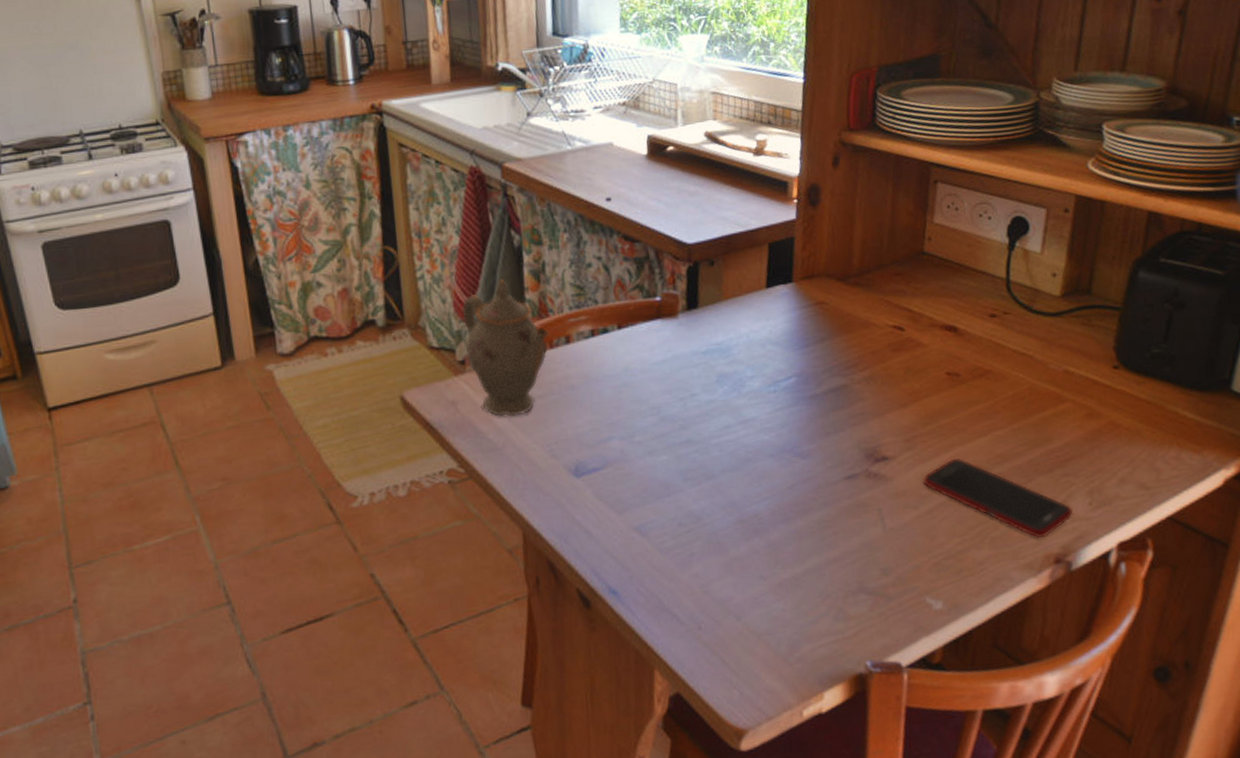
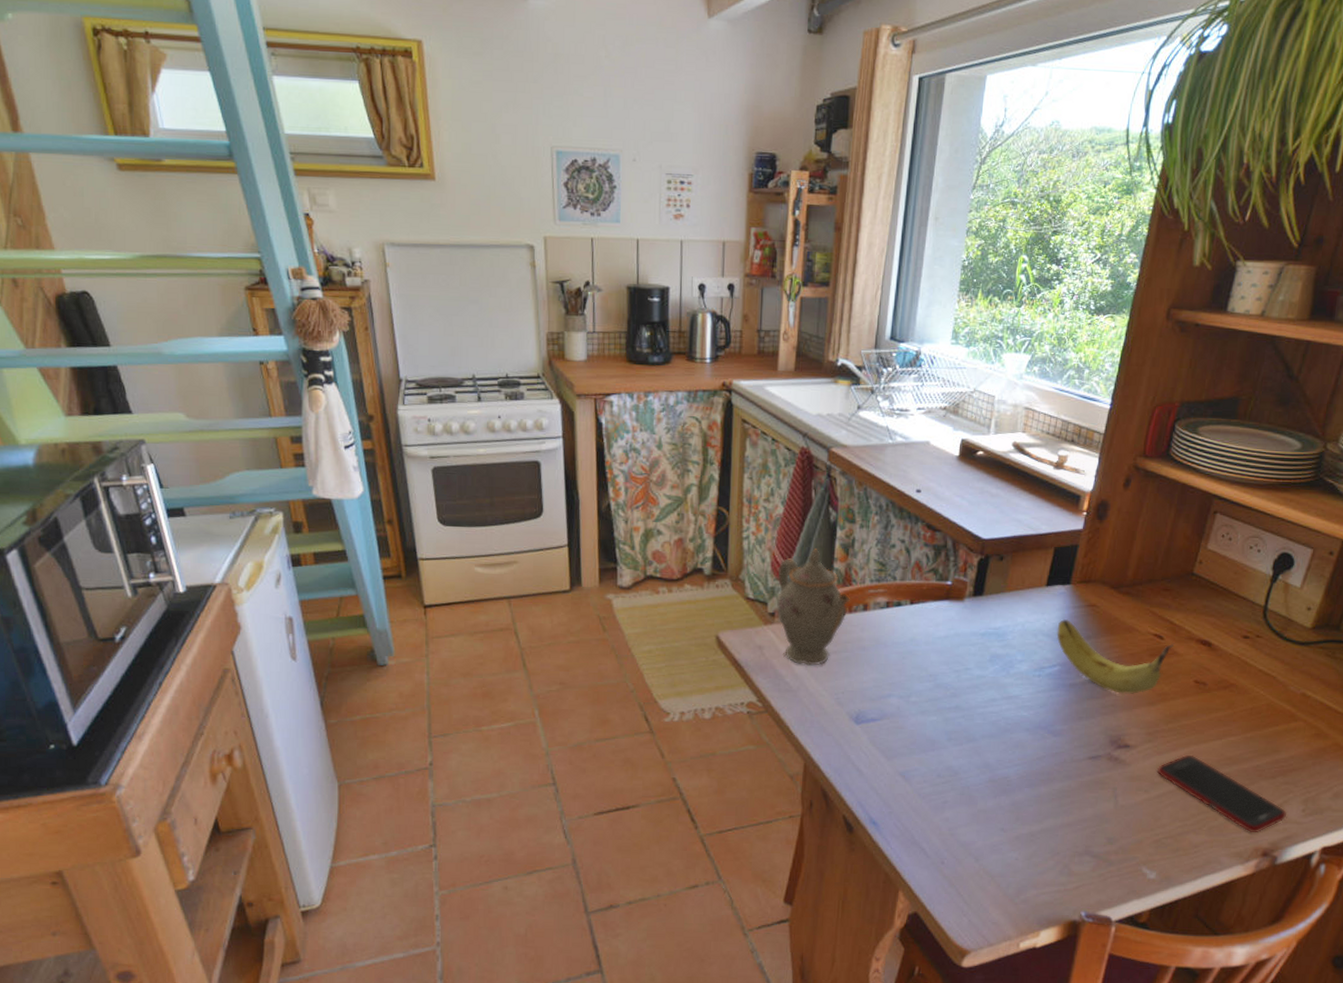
fruit: none [786,323,918,399] -> present [1056,619,1175,694]

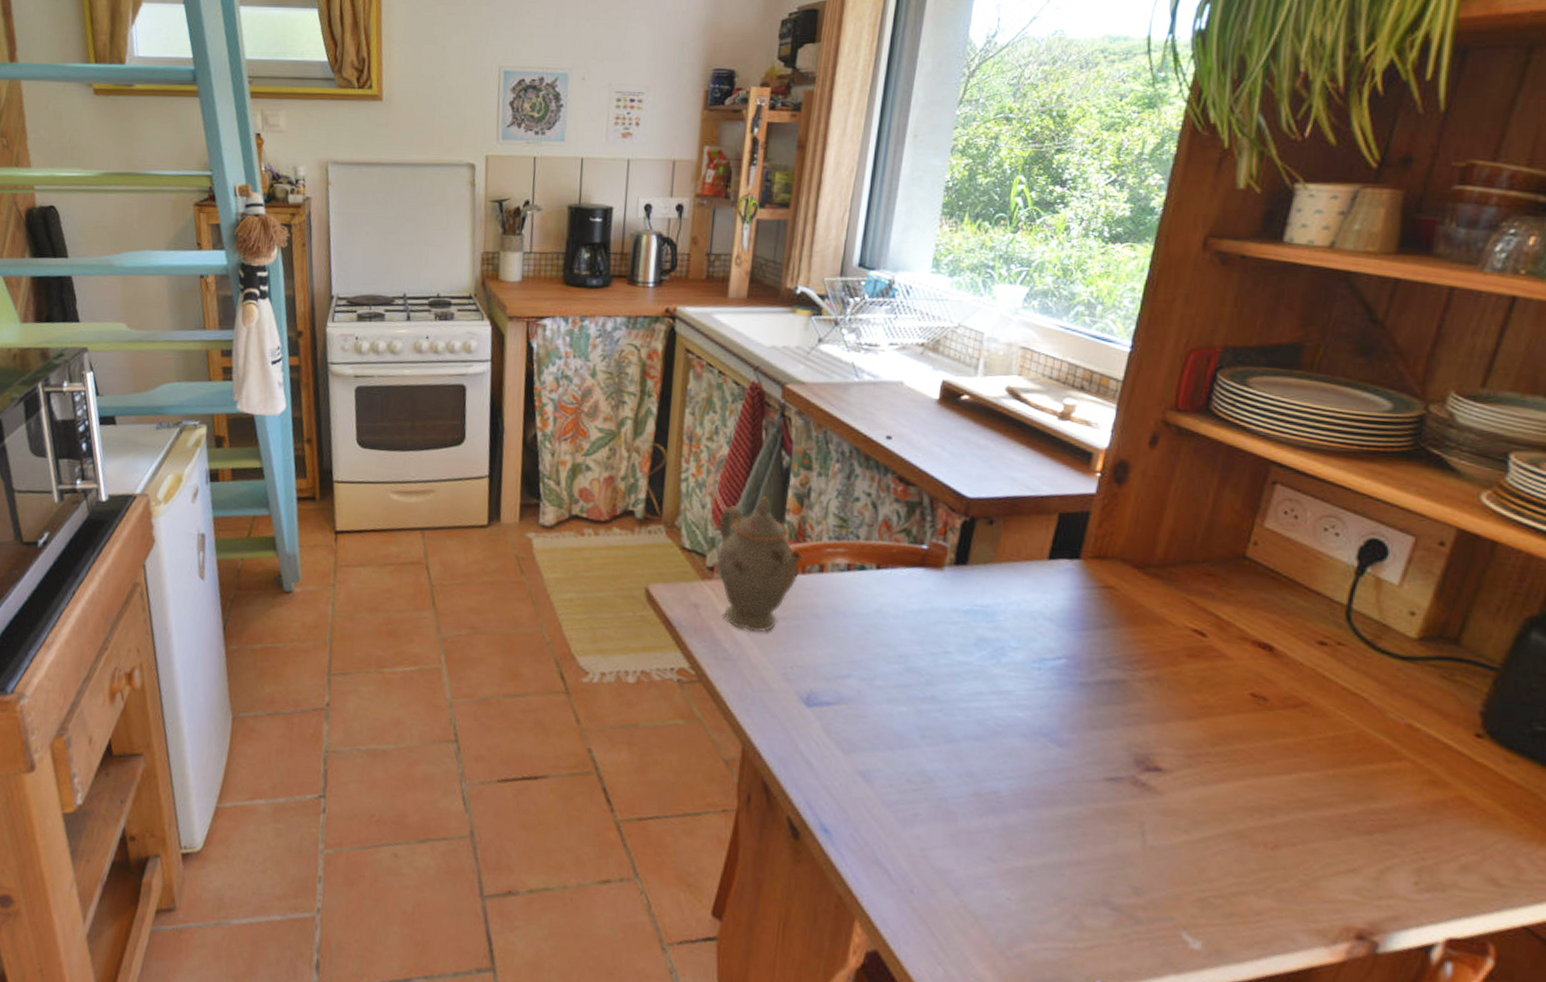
fruit: present [1056,619,1175,694] -> none [1062,601,1222,703]
cell phone: present [1157,755,1287,833] -> none [1200,789,1392,907]

